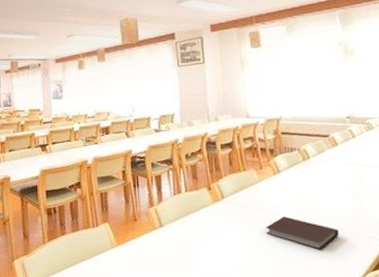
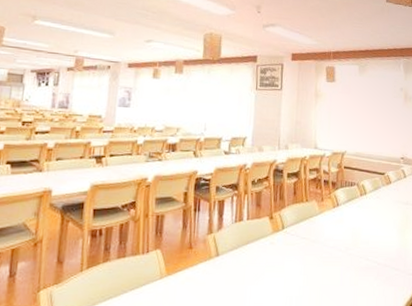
notebook: present [265,216,340,250] -> none [319,250,385,285]

